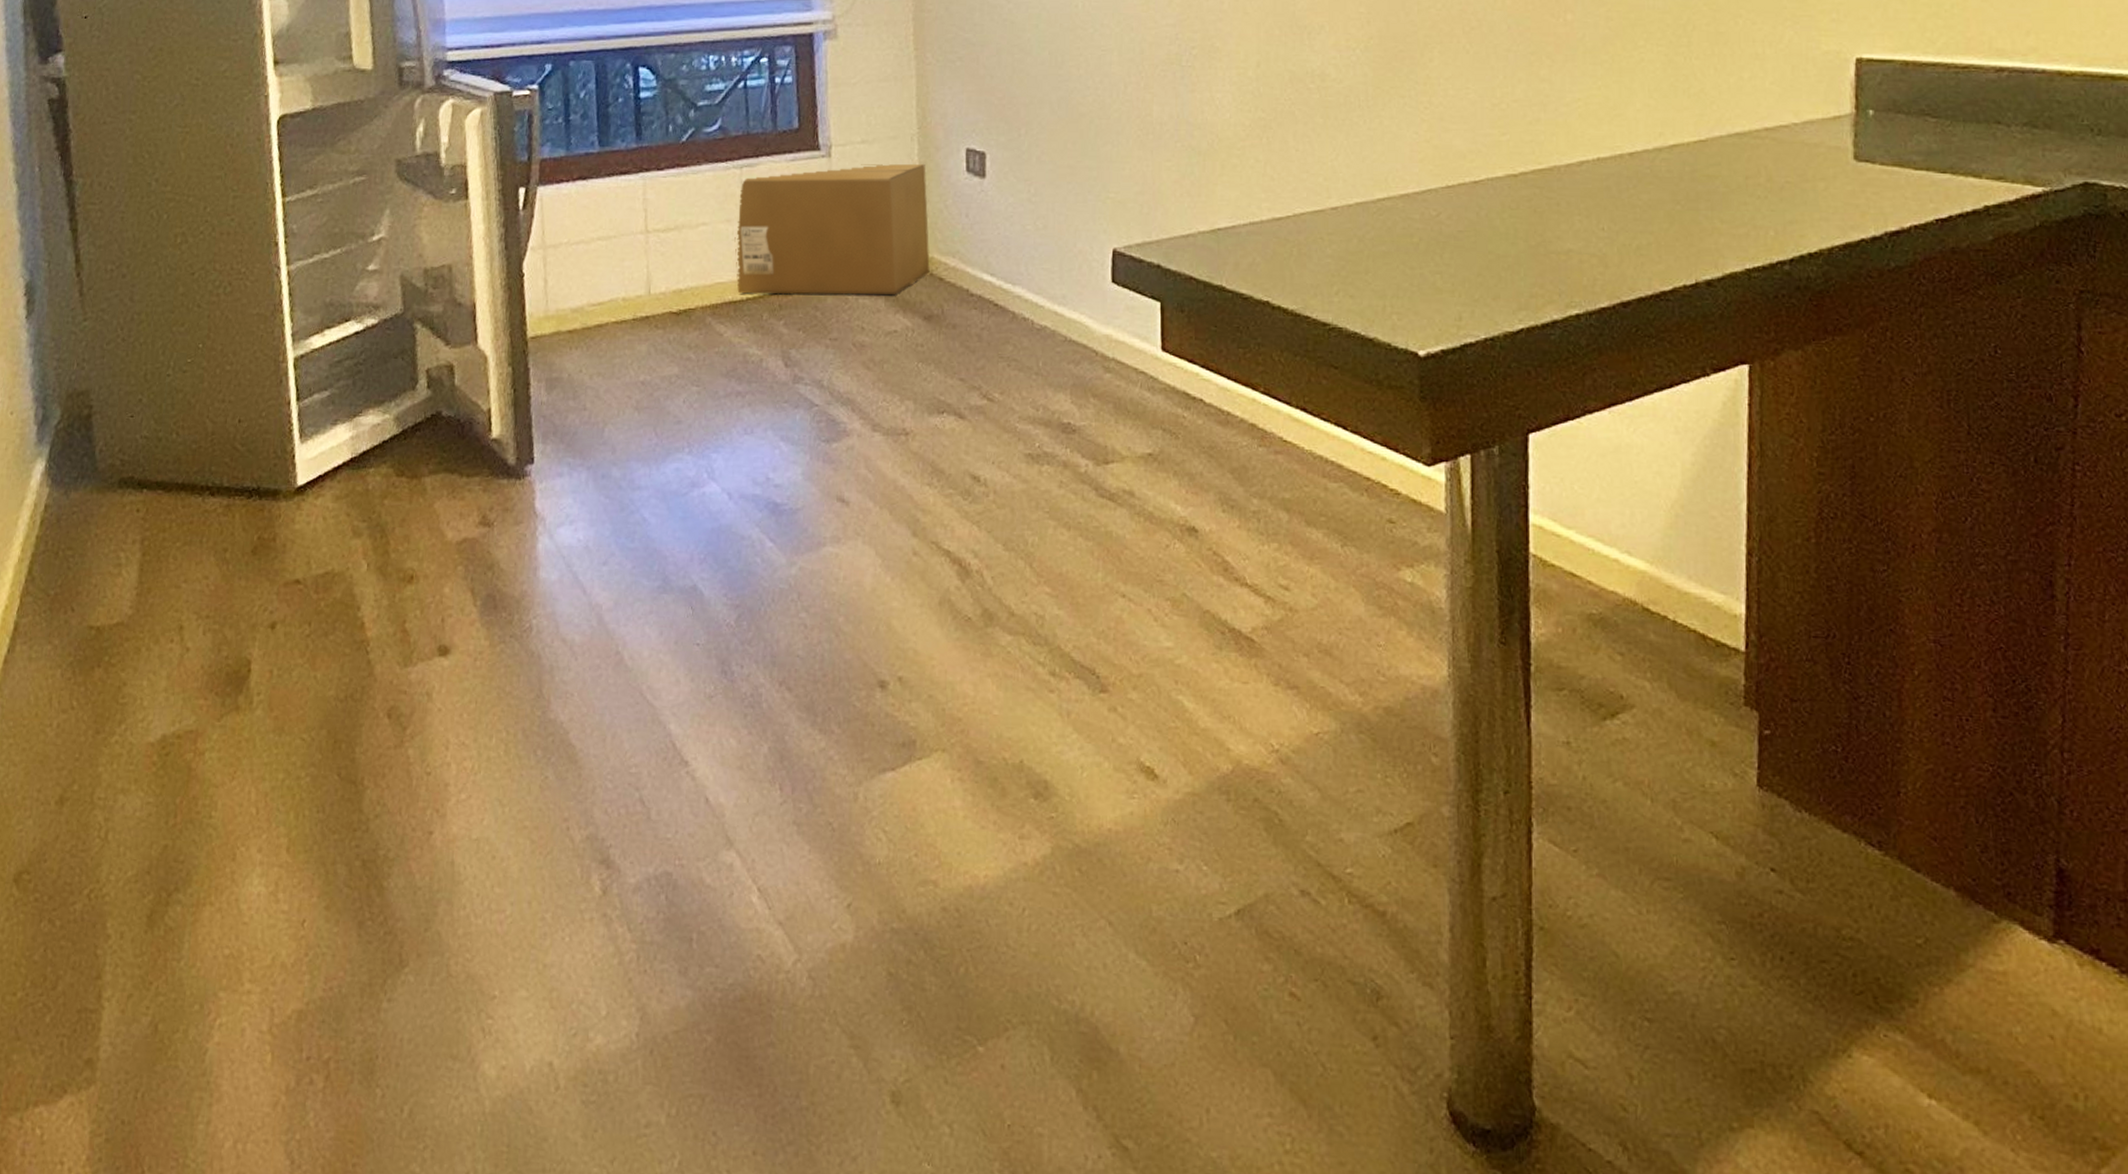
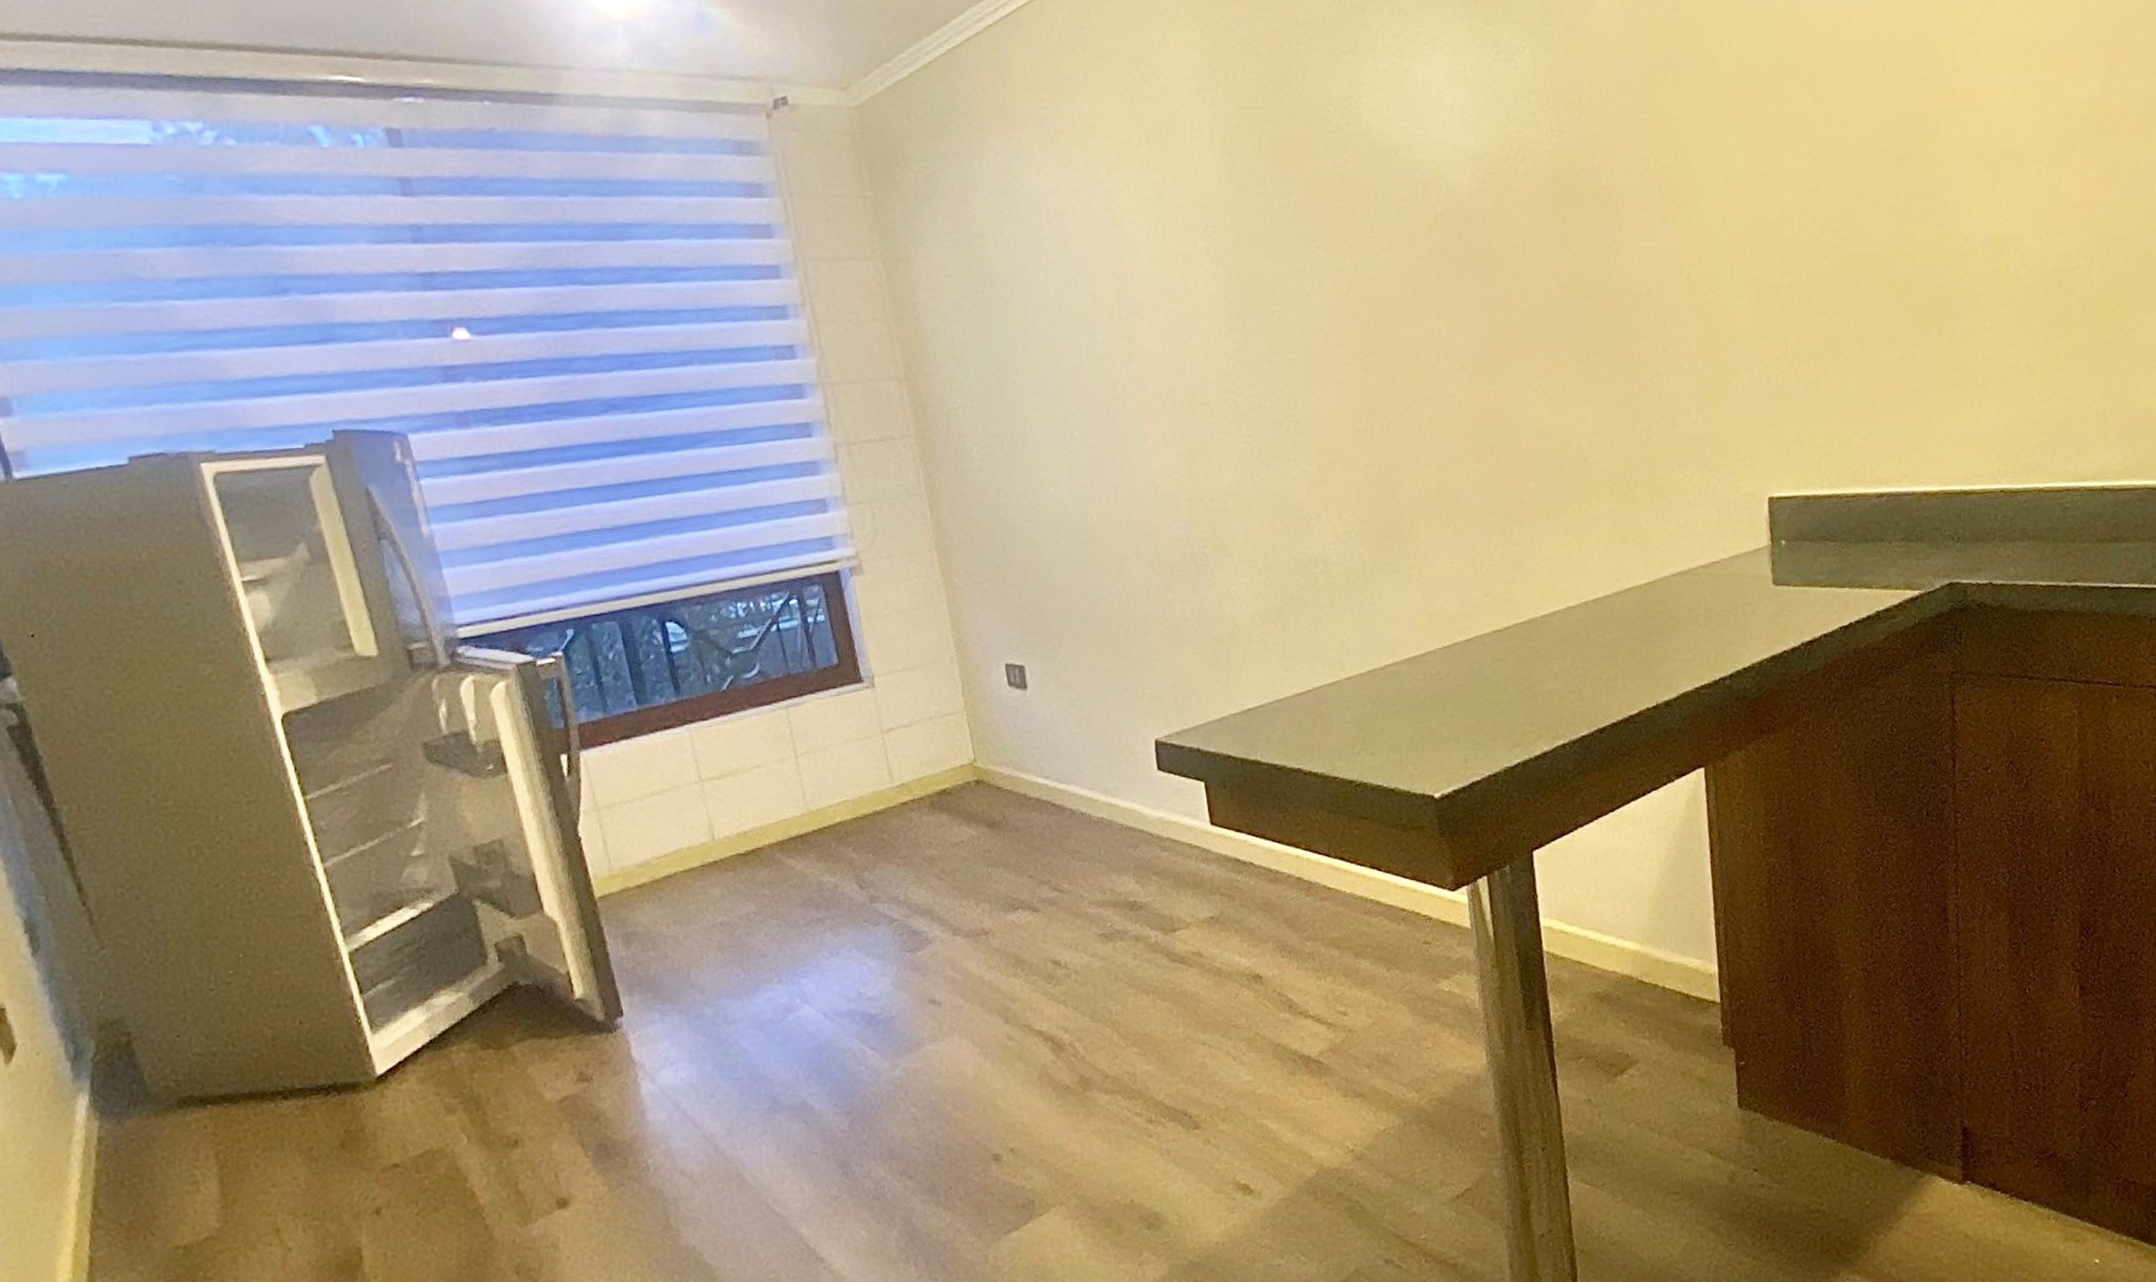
box: present [734,163,930,295] -> none [789,683,987,827]

